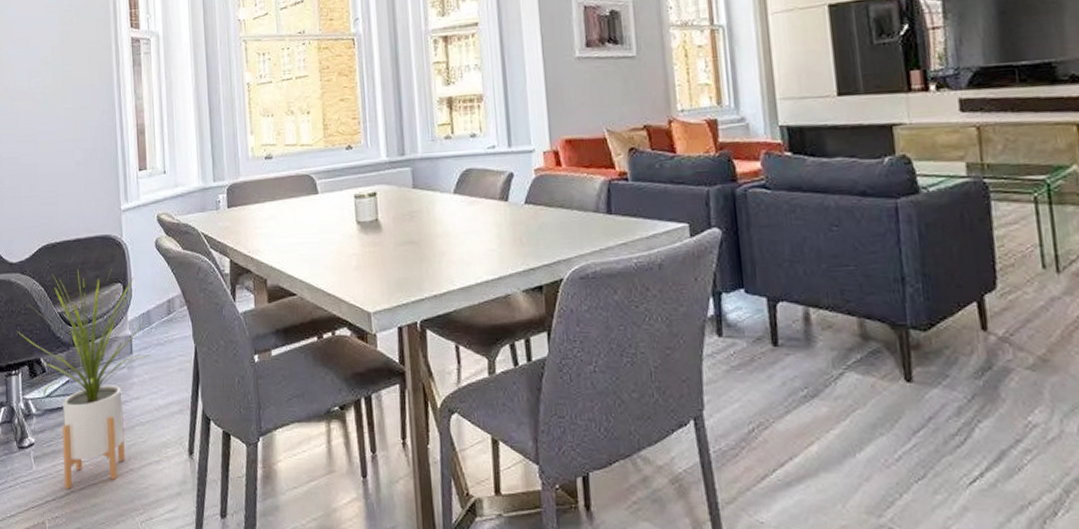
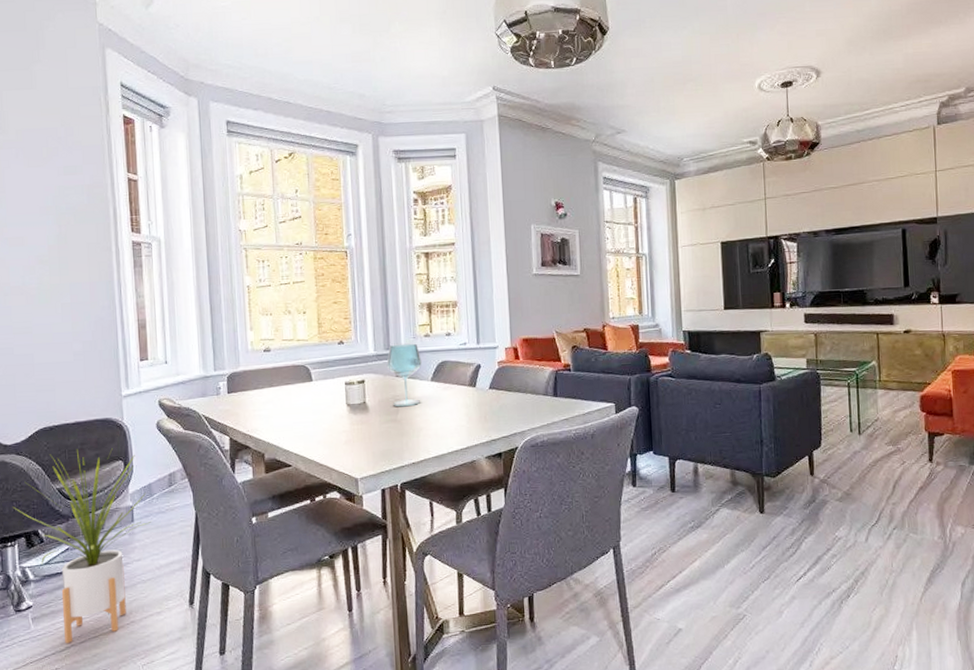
wine glass: none [401,147,442,226] -> present [386,343,422,407]

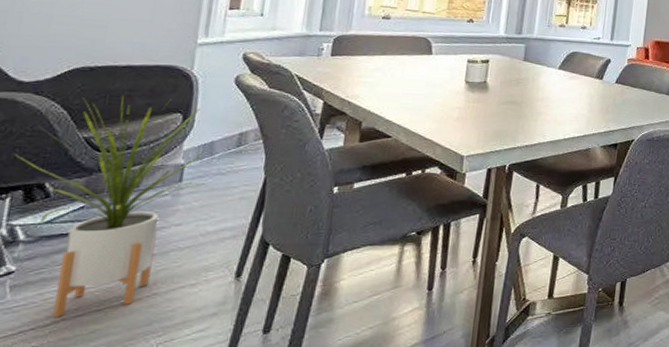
wine glass: present [386,343,422,407] -> none [515,30,553,91]

